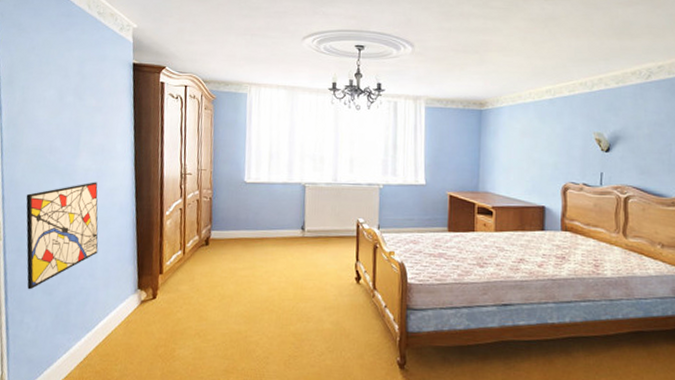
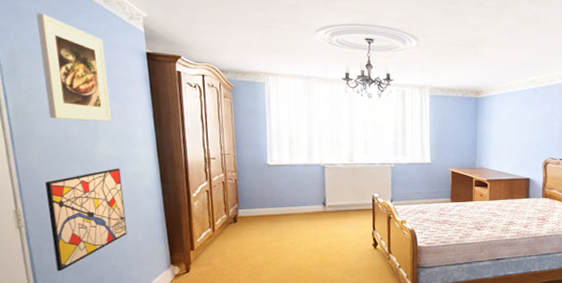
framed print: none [36,26,95,133] -> present [36,13,111,121]

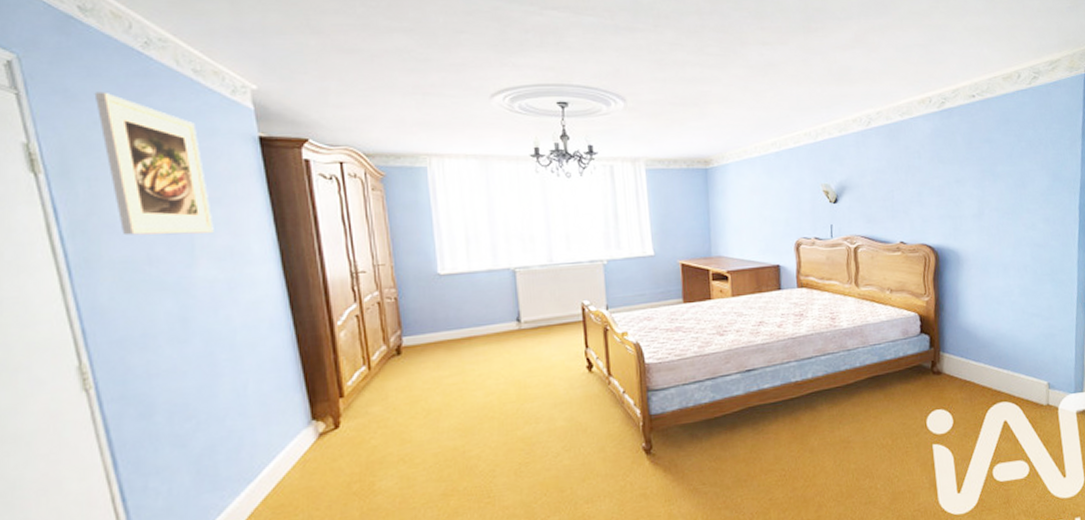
wall art: present [45,168,127,272] -> none [121,295,247,446]

